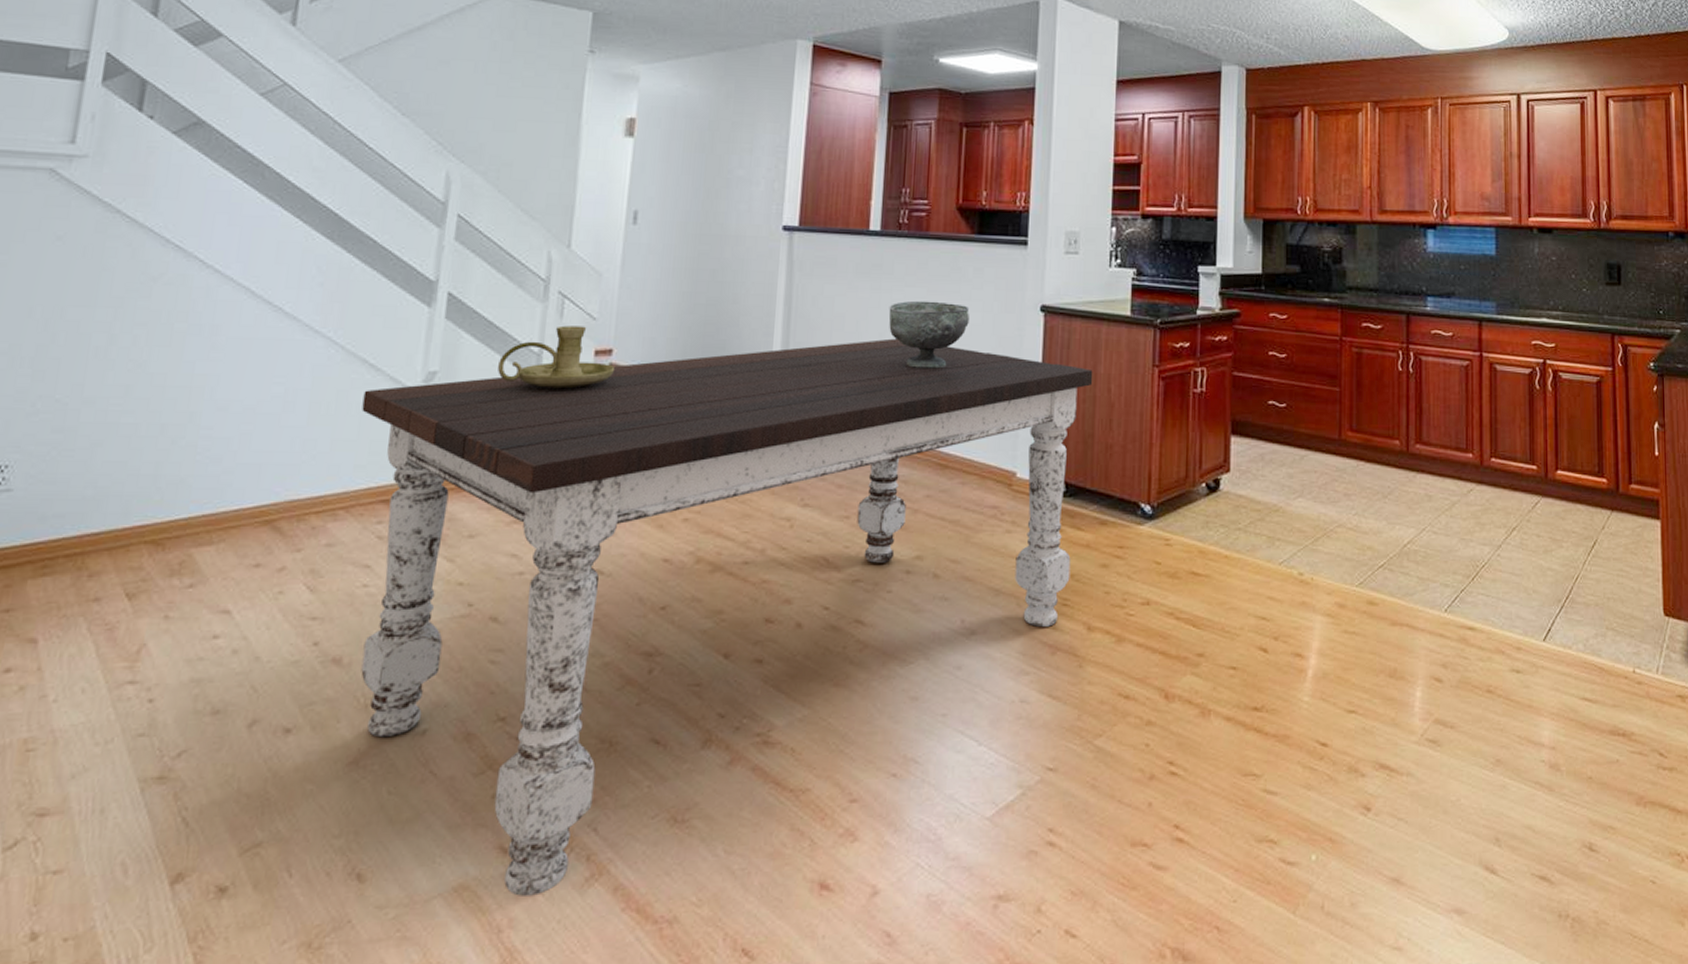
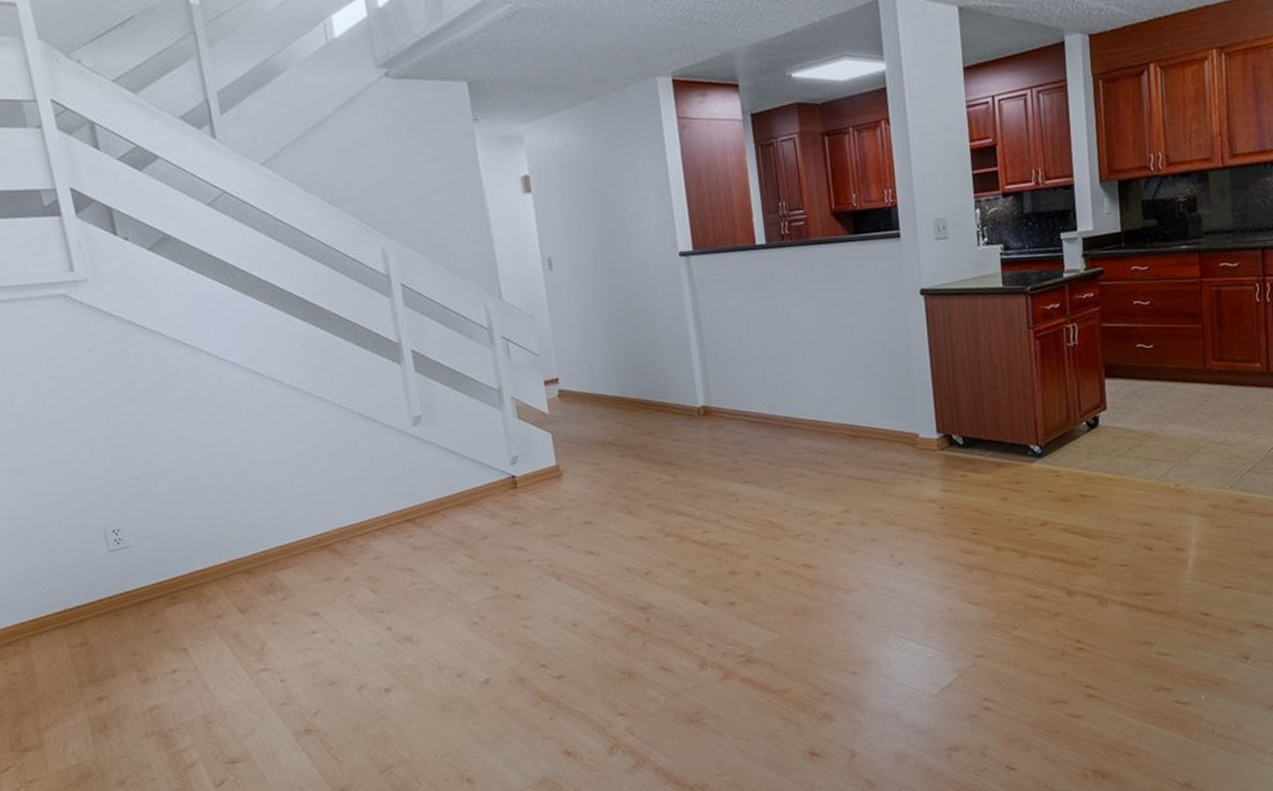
dining table: present [361,338,1093,896] -> none [368,336,977,782]
candle holder: present [498,325,615,389] -> none [468,362,565,417]
decorative bowl: present [888,300,970,369] -> none [785,298,858,359]

